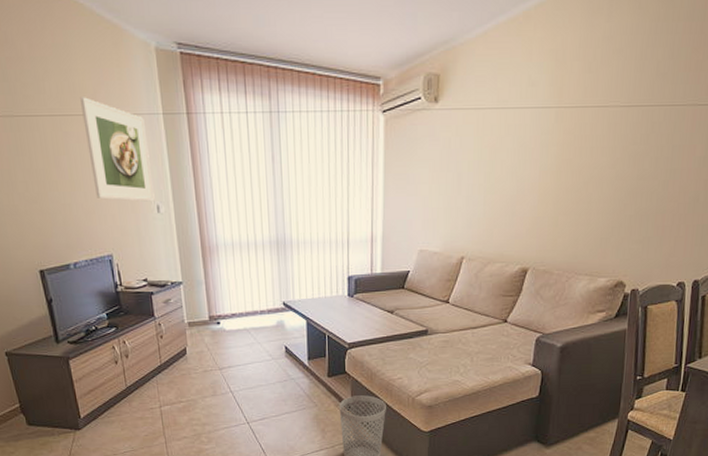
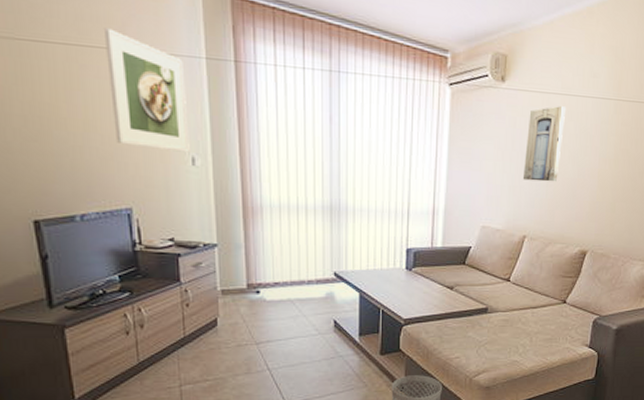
wall art: none [459,121,502,201] -> present [522,106,565,182]

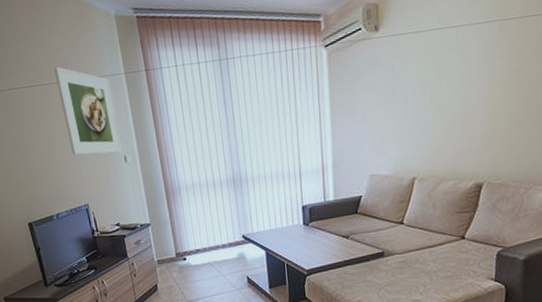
wall art: present [522,106,565,182] -> none [406,41,445,123]

